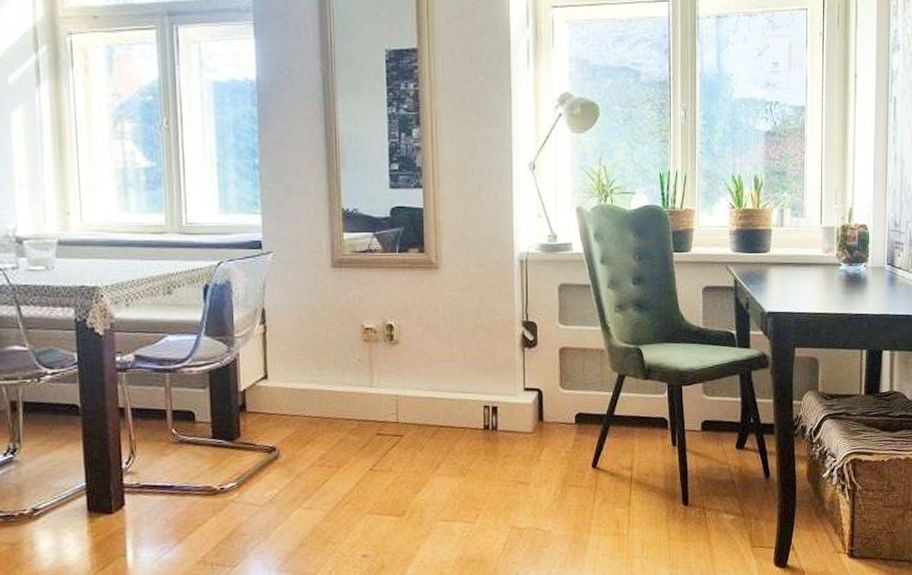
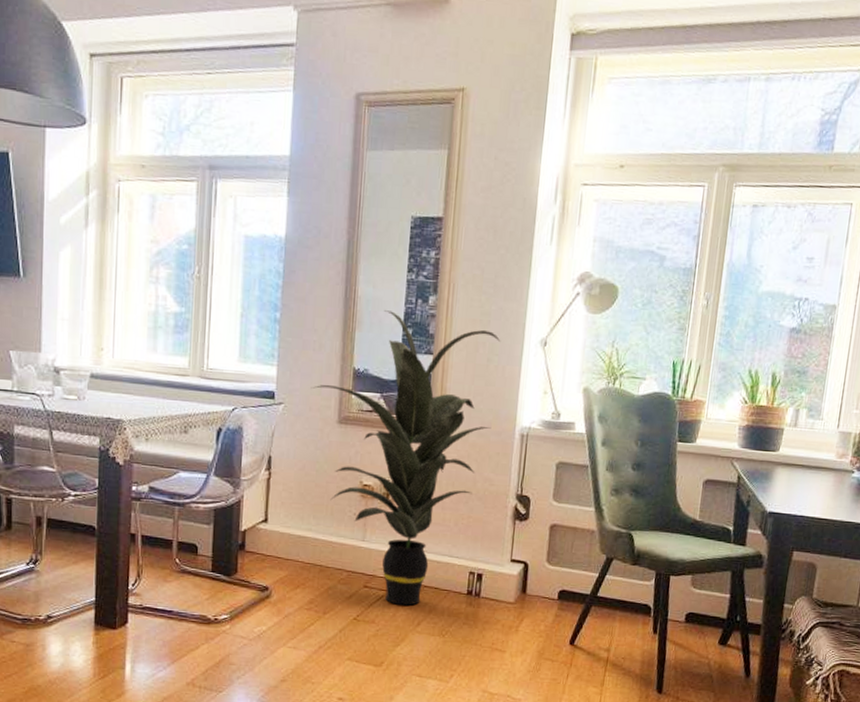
indoor plant: none [299,147,490,449] -> present [310,310,501,606]

